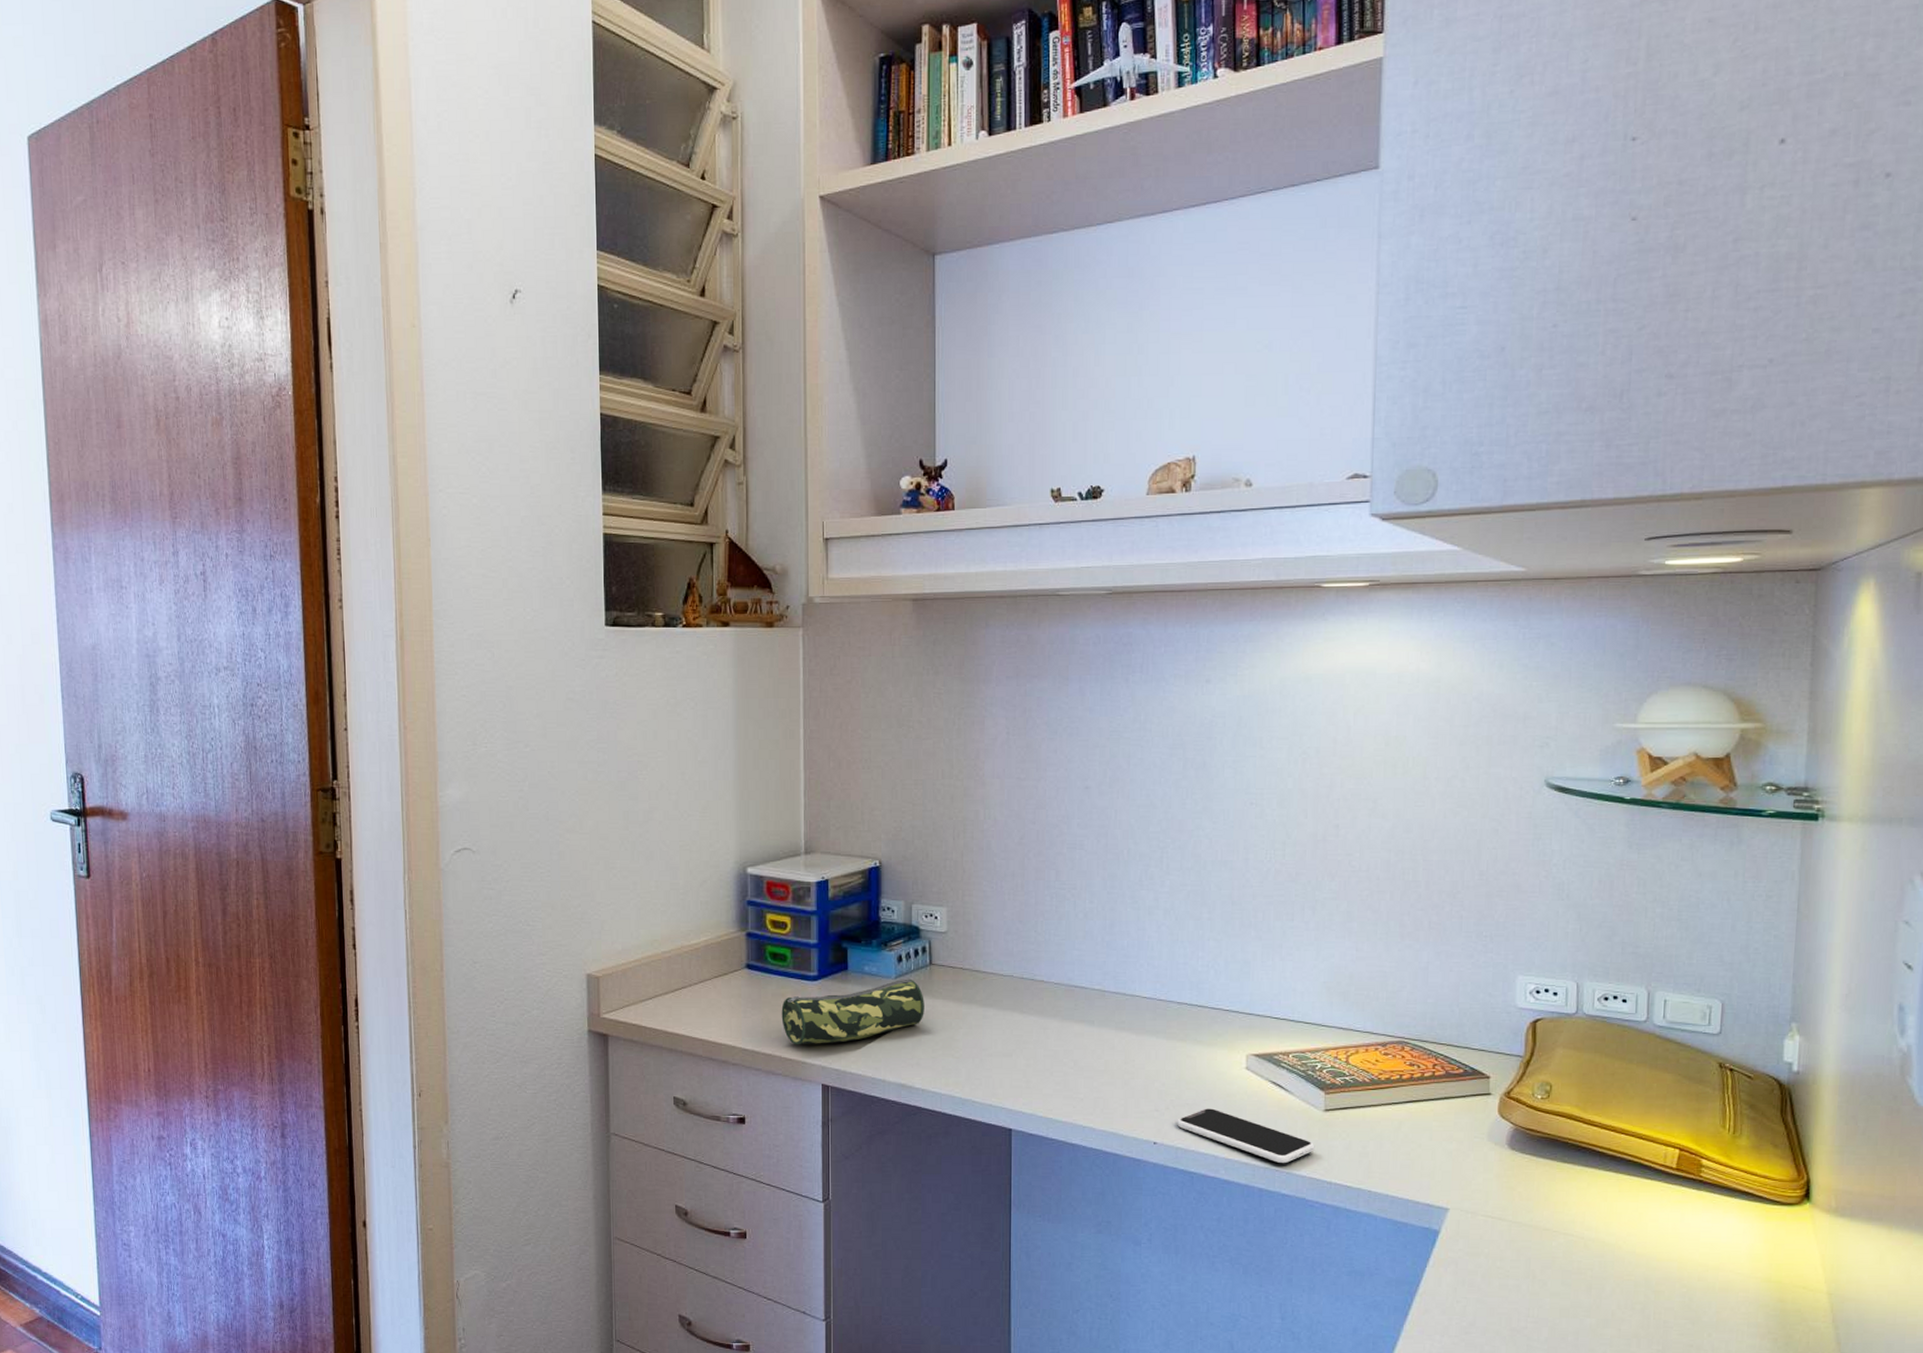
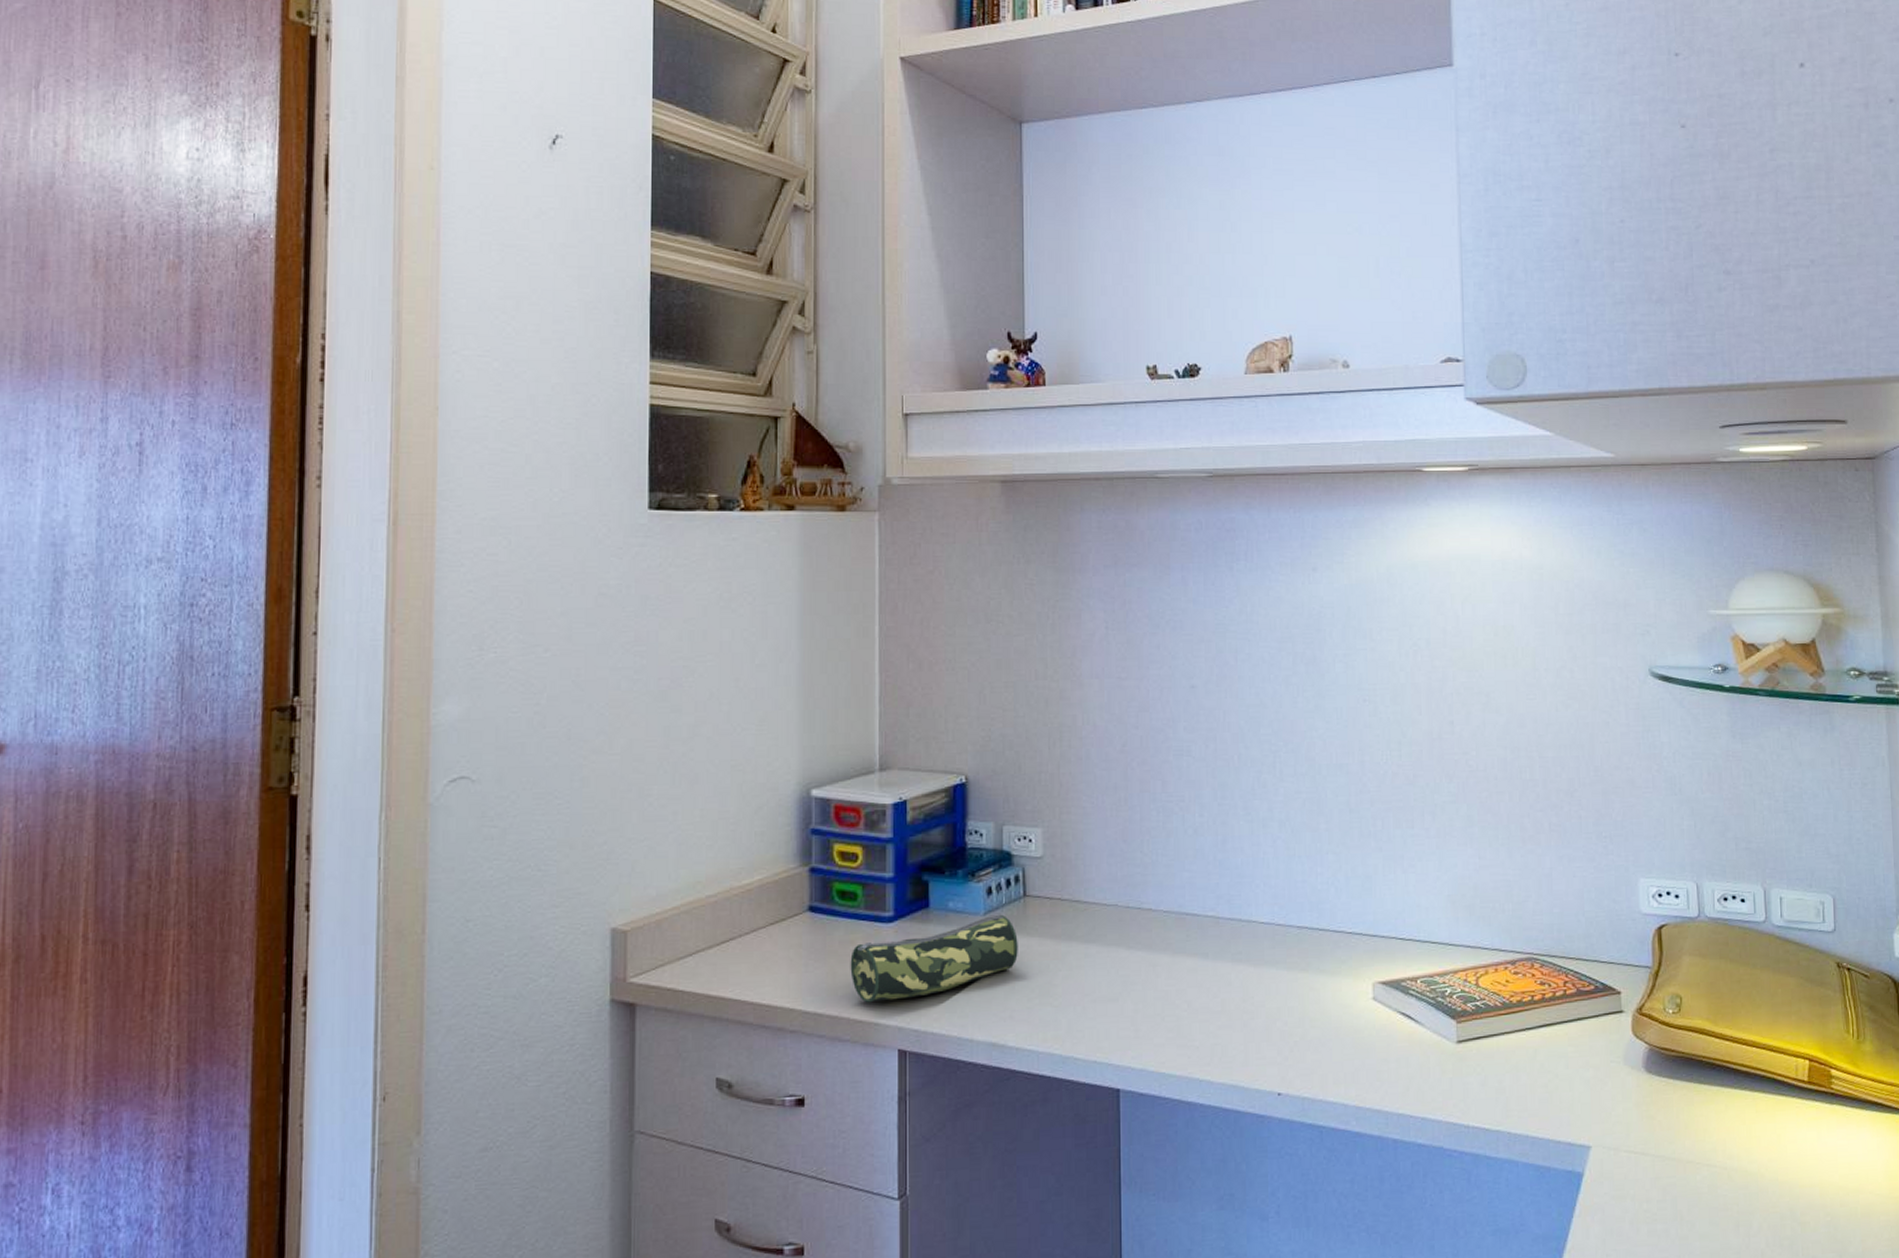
smartphone: present [1177,1108,1315,1164] -> none [1302,1048,1450,1108]

